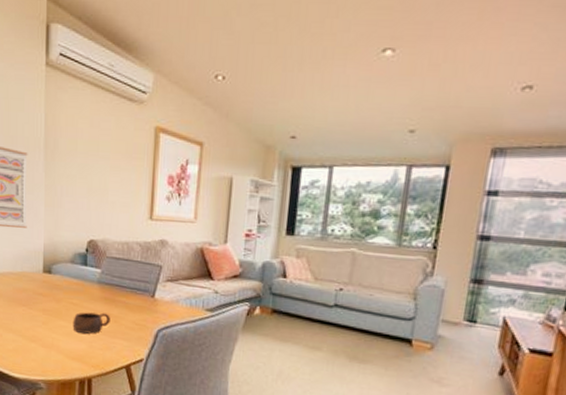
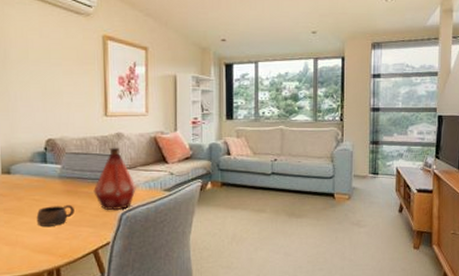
bottle: none [131,255,177,326] -> present [93,147,137,211]

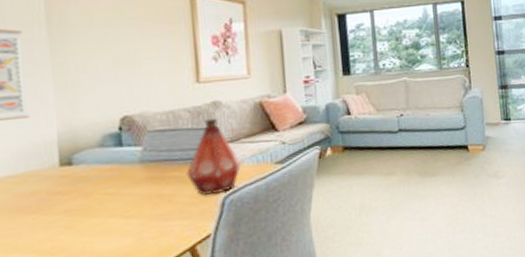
cup: present [36,204,74,226] -> none [110,194,162,227]

